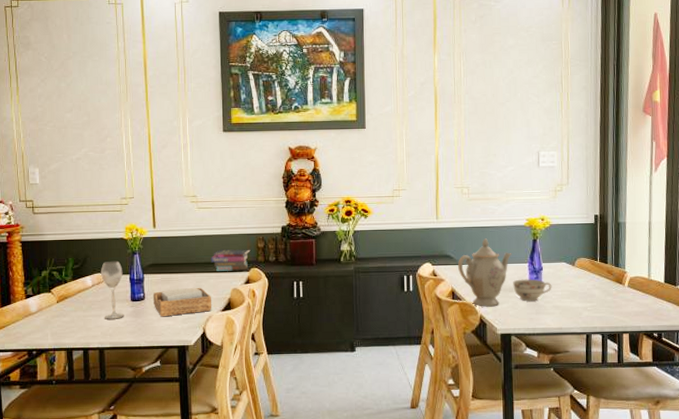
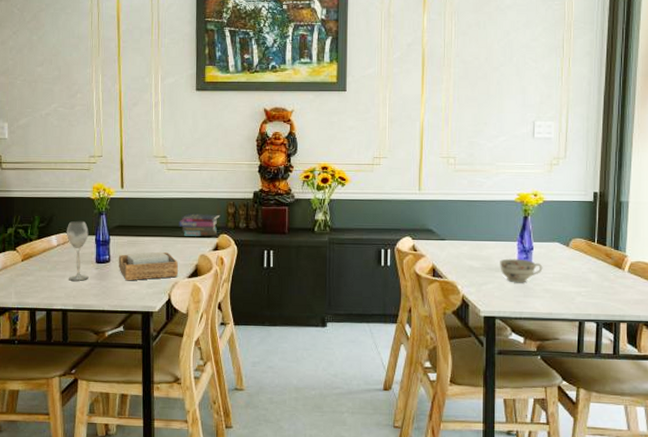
teapot: present [457,238,512,307] -> none [439,213,500,287]

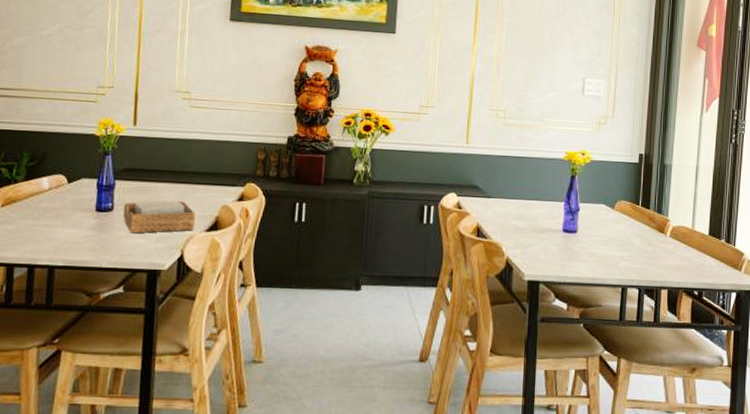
wineglass: present [66,220,89,281] -> none [60,160,90,232]
books: present [179,213,220,237] -> none [199,158,248,185]
teacup: present [500,258,543,283] -> none [545,219,588,246]

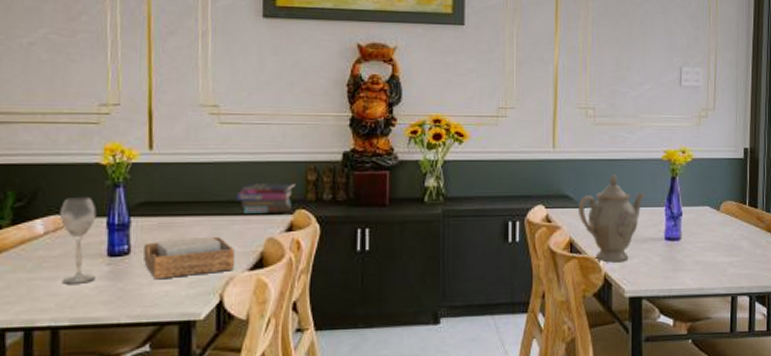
wineglass: none [60,160,90,232] -> present [59,196,97,284]
books: none [199,158,248,185] -> present [236,182,296,214]
teapot: none [485,170,547,249] -> present [577,174,646,263]

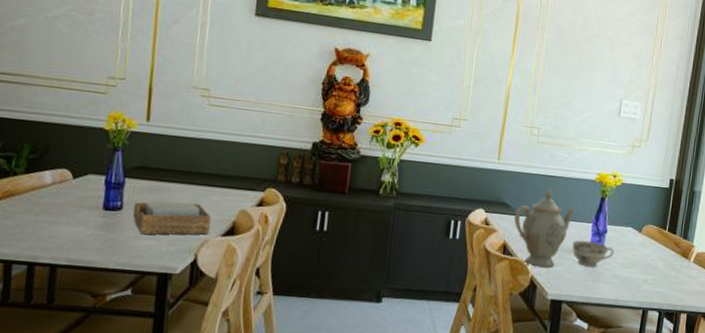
wineglass: present [59,196,97,284] -> none [63,155,98,231]
books: present [236,182,296,214] -> none [216,160,270,190]
teacup: none [646,226,693,256] -> present [572,240,614,267]

